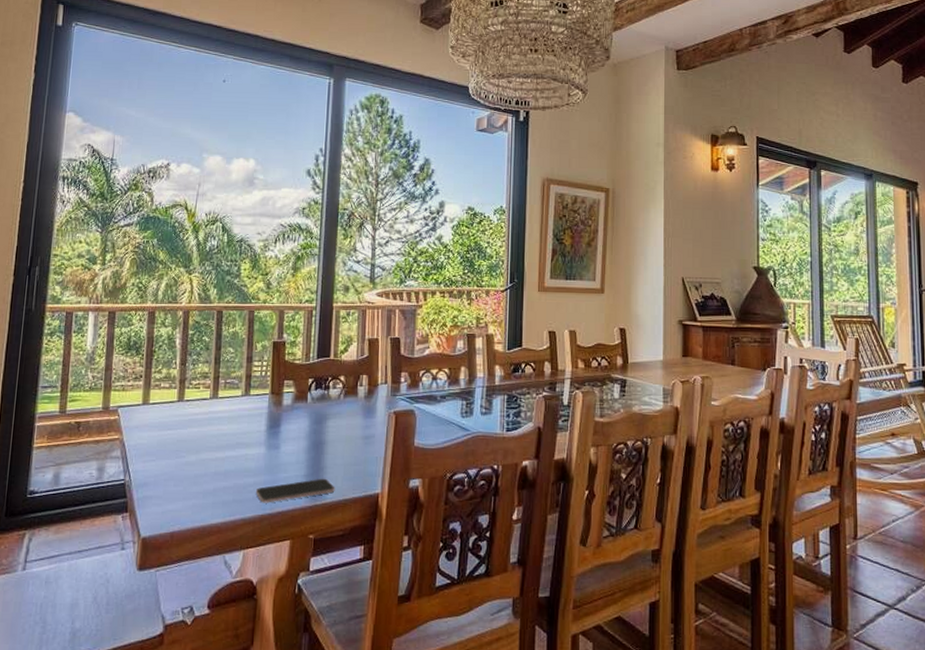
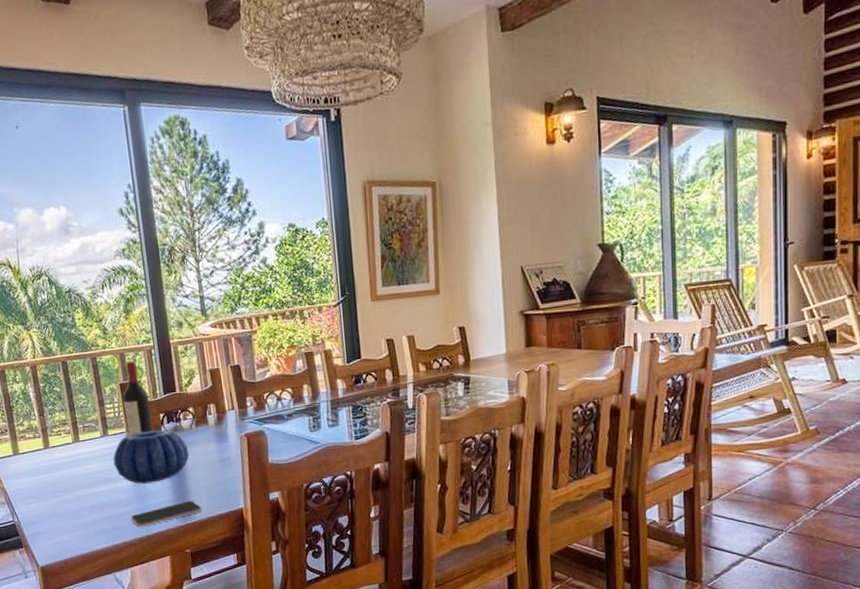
decorative bowl: none [249,395,333,454] -> present [113,430,190,484]
wine bottle: none [271,319,301,398] -> present [123,361,153,435]

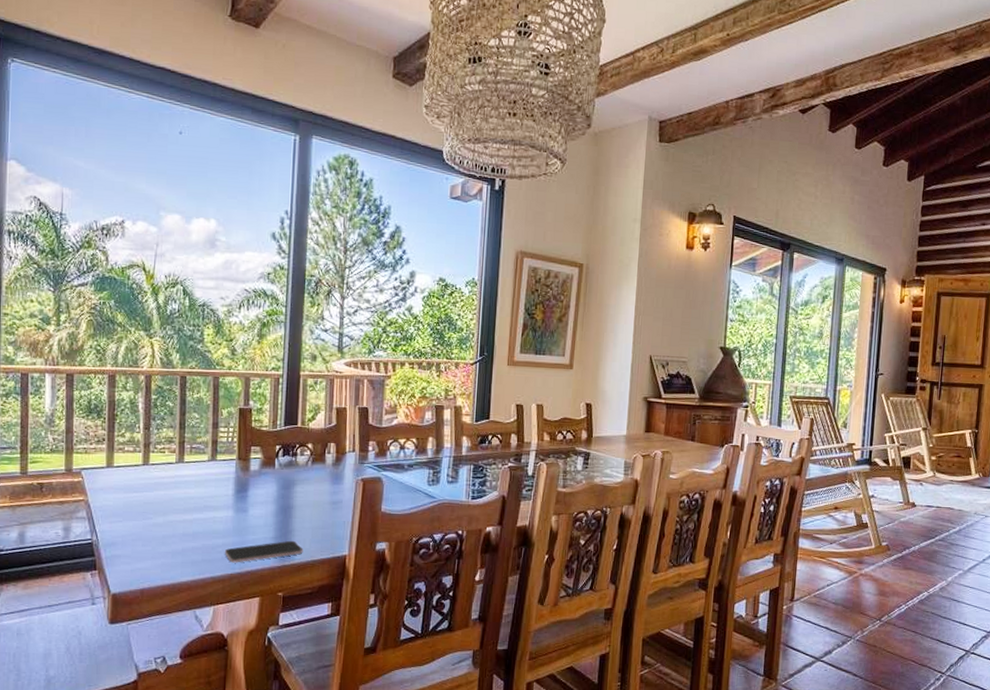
decorative bowl: present [113,430,190,484] -> none [217,461,300,517]
wine bottle: present [123,361,153,435] -> none [238,386,267,464]

